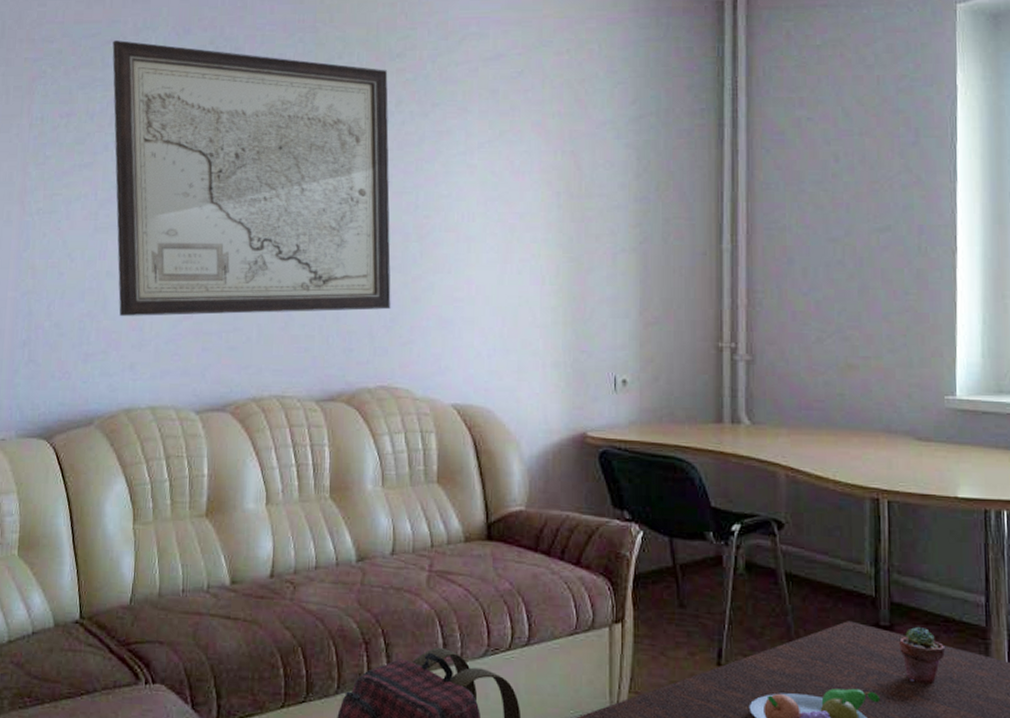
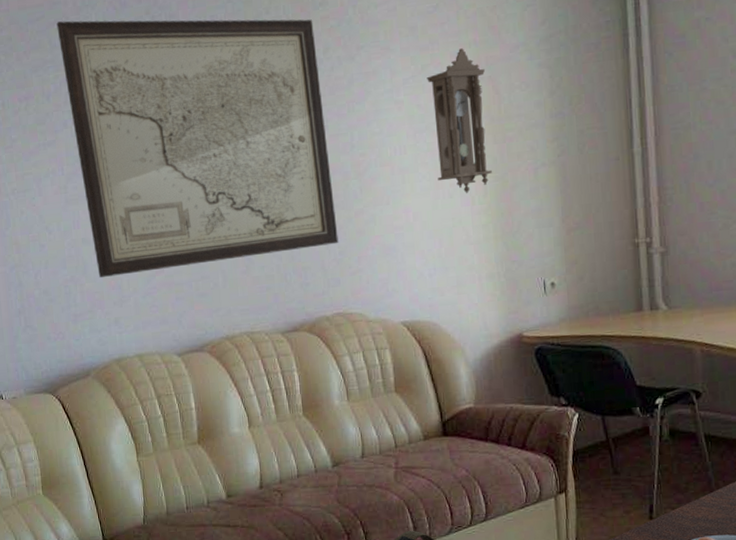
pendulum clock: none [504,118,568,271] -> present [427,48,493,193]

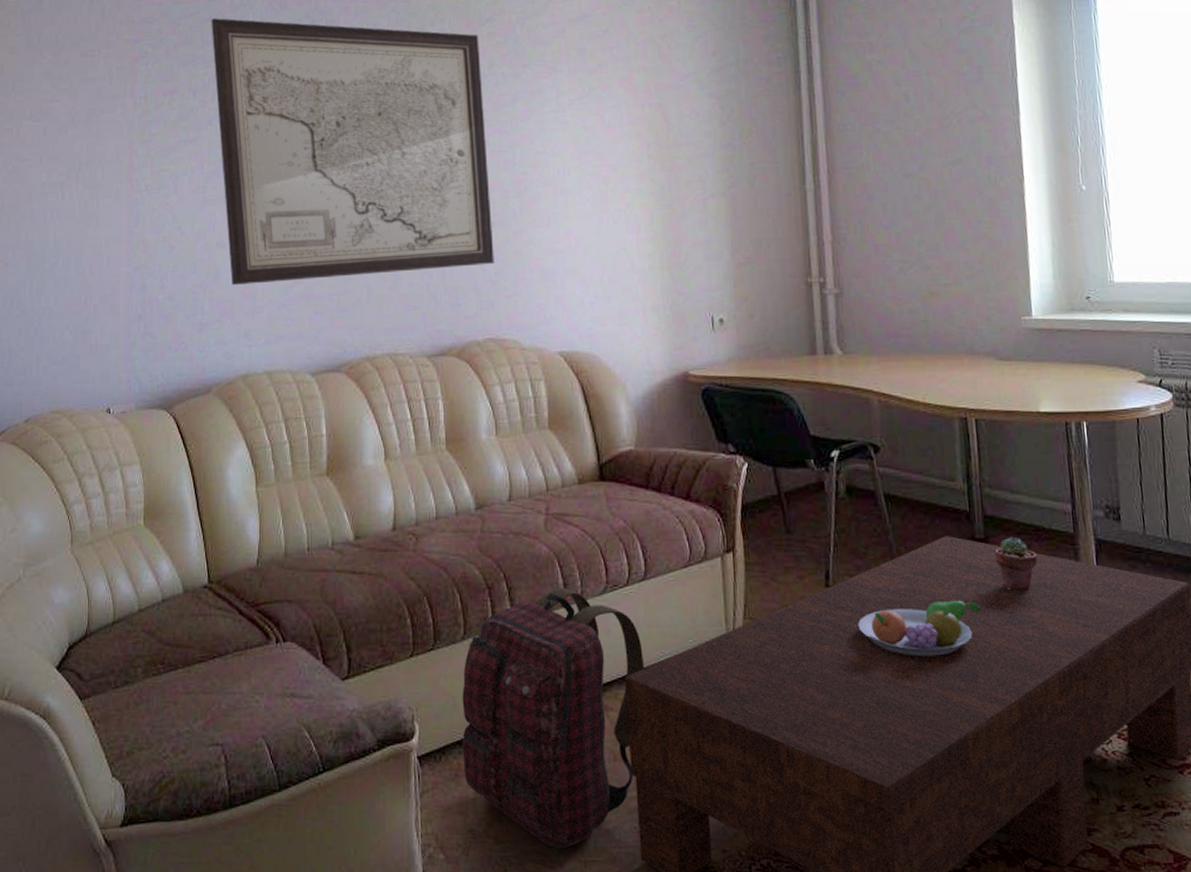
pendulum clock: present [427,48,493,193] -> none [594,73,660,220]

